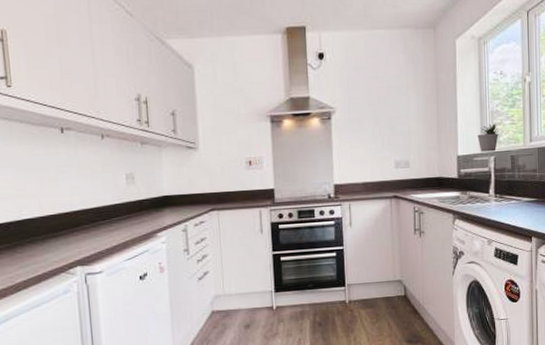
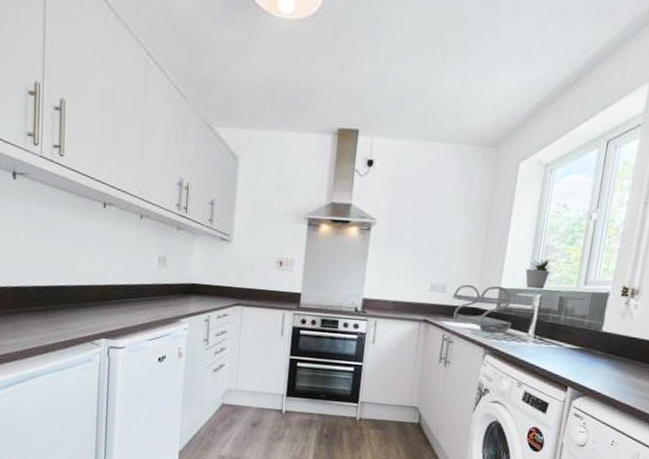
dish rack: none [416,154,473,197] -> present [452,284,512,332]

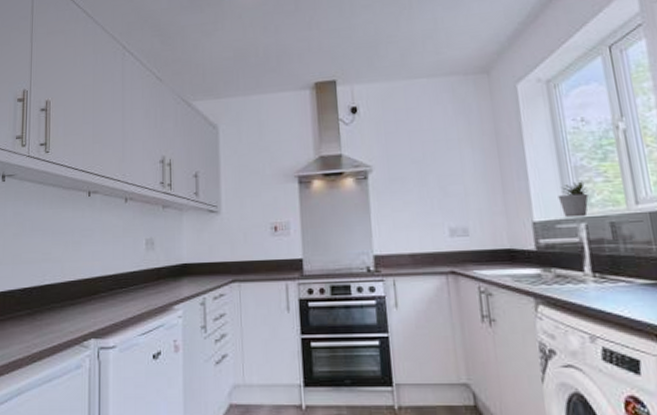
dish rack: present [452,284,512,332] -> none [478,219,560,275]

